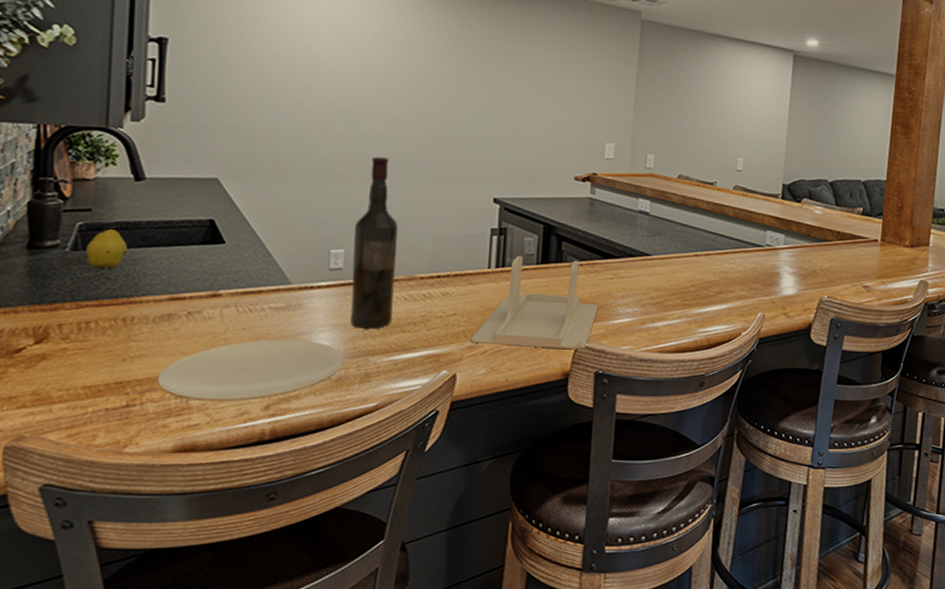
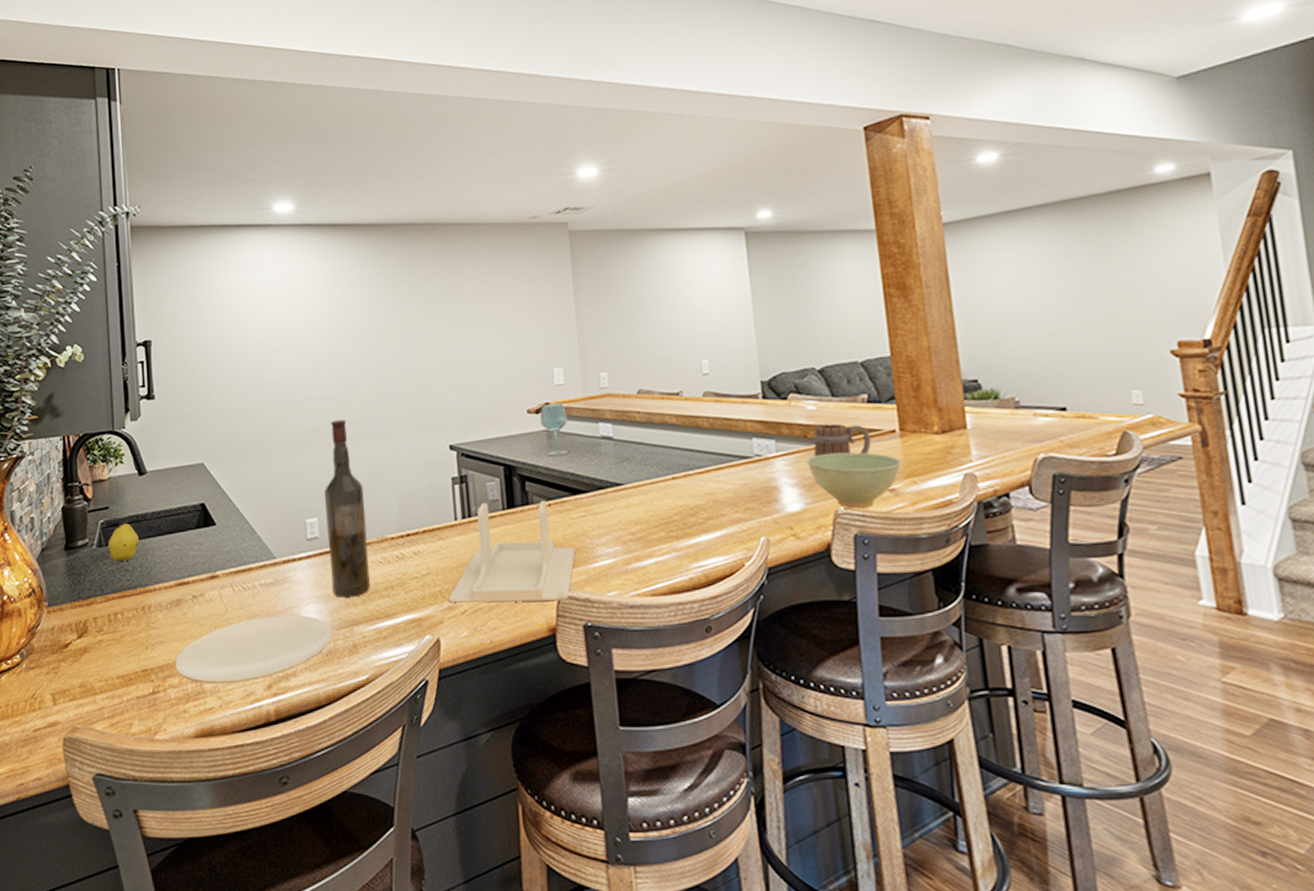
wine glass: none [585,174,612,223] -> present [540,403,569,456]
bowl: none [806,251,878,298] -> present [806,452,902,508]
beer mug: none [812,227,859,256] -> present [813,423,871,457]

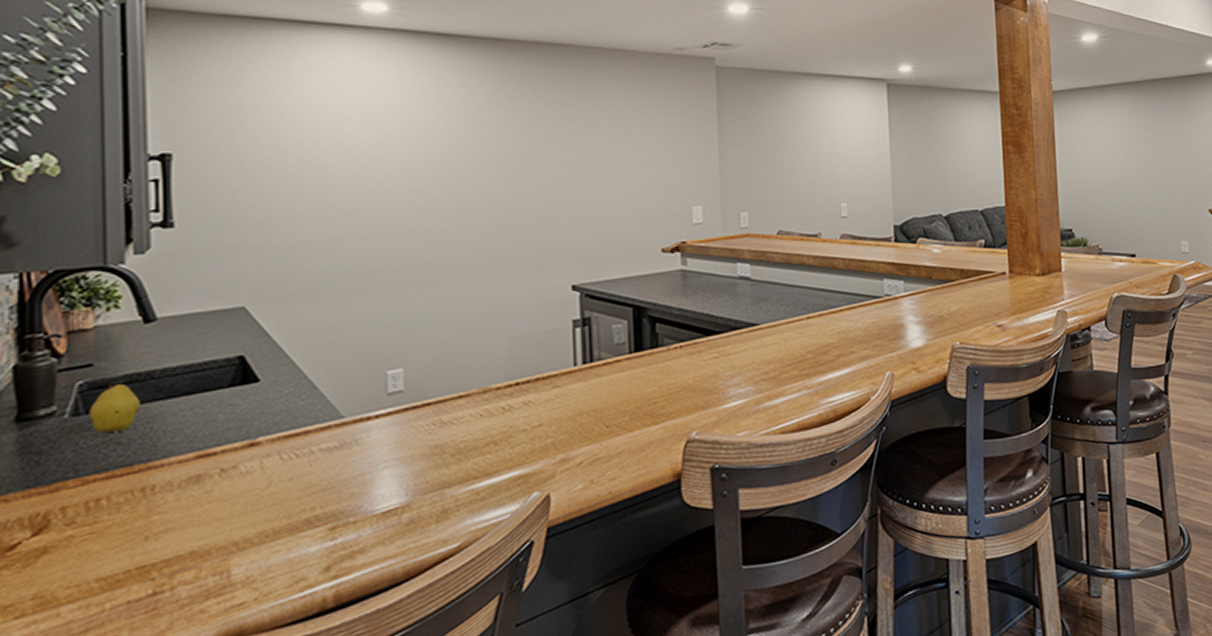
plate: present [175,615,333,685] -> none [190,481,416,575]
wine bottle: present [324,420,371,598] -> none [412,256,469,458]
napkin holder: present [448,500,576,603] -> none [562,342,706,455]
wine glass: present [540,403,569,456] -> none [675,242,706,297]
bowl: present [806,452,902,508] -> none [930,292,1010,343]
beer mug: present [813,423,871,457] -> none [936,266,985,296]

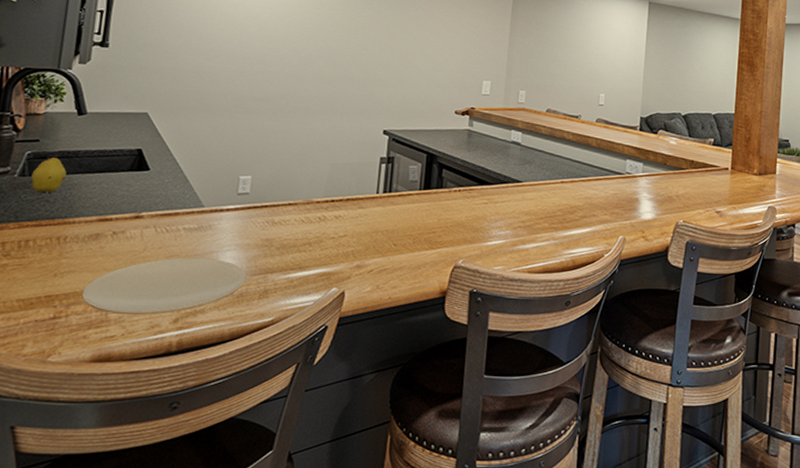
plate: none [190,481,416,575] -> present [82,257,247,316]

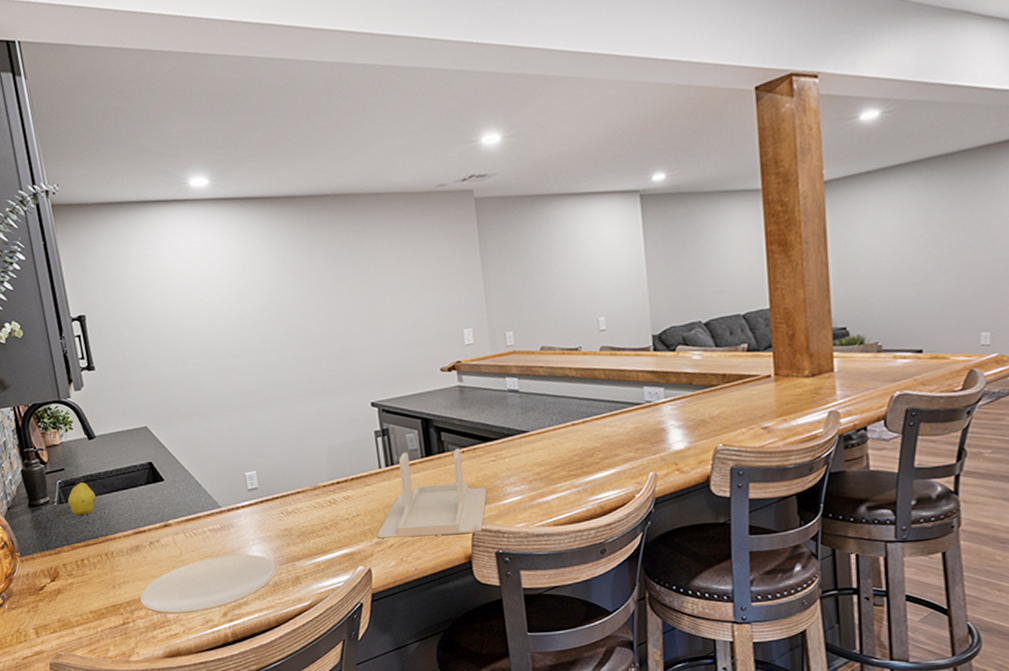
napkin holder: none [358,182,474,270] -> present [376,448,488,539]

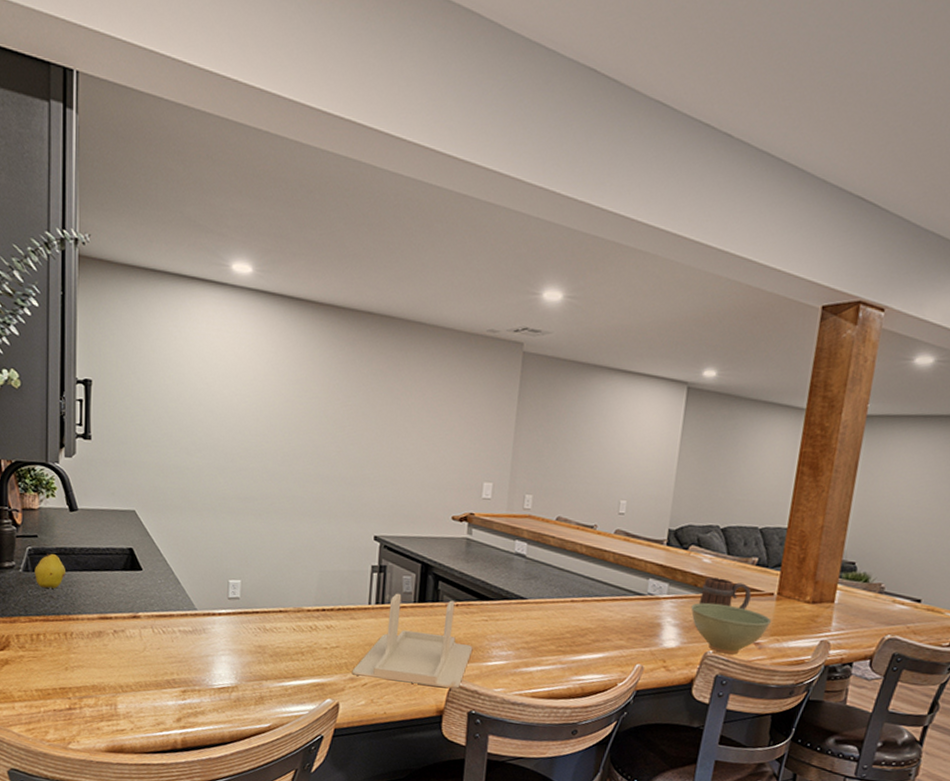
plate: present [140,554,277,615] -> none [92,659,242,713]
bowl: none [691,395,775,445] -> present [691,602,772,655]
beer mug: none [697,371,749,401] -> present [698,576,752,610]

